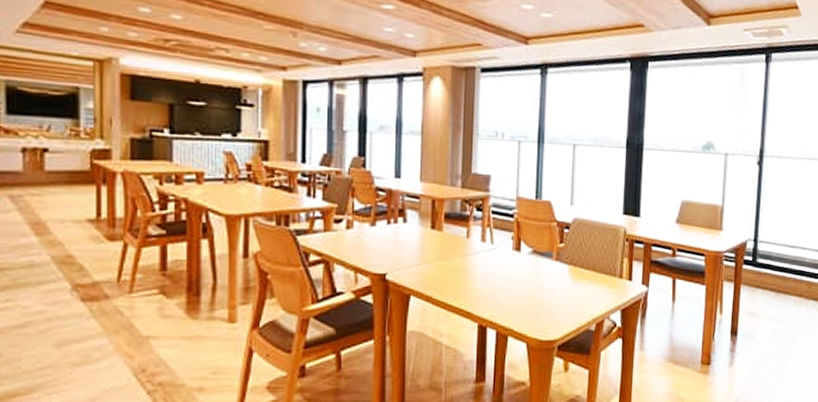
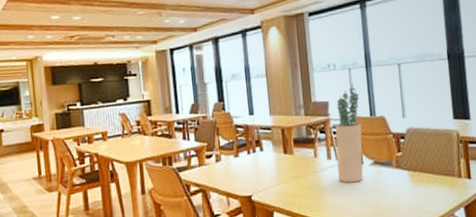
vase: none [491,158,527,272] -> present [335,83,363,183]

